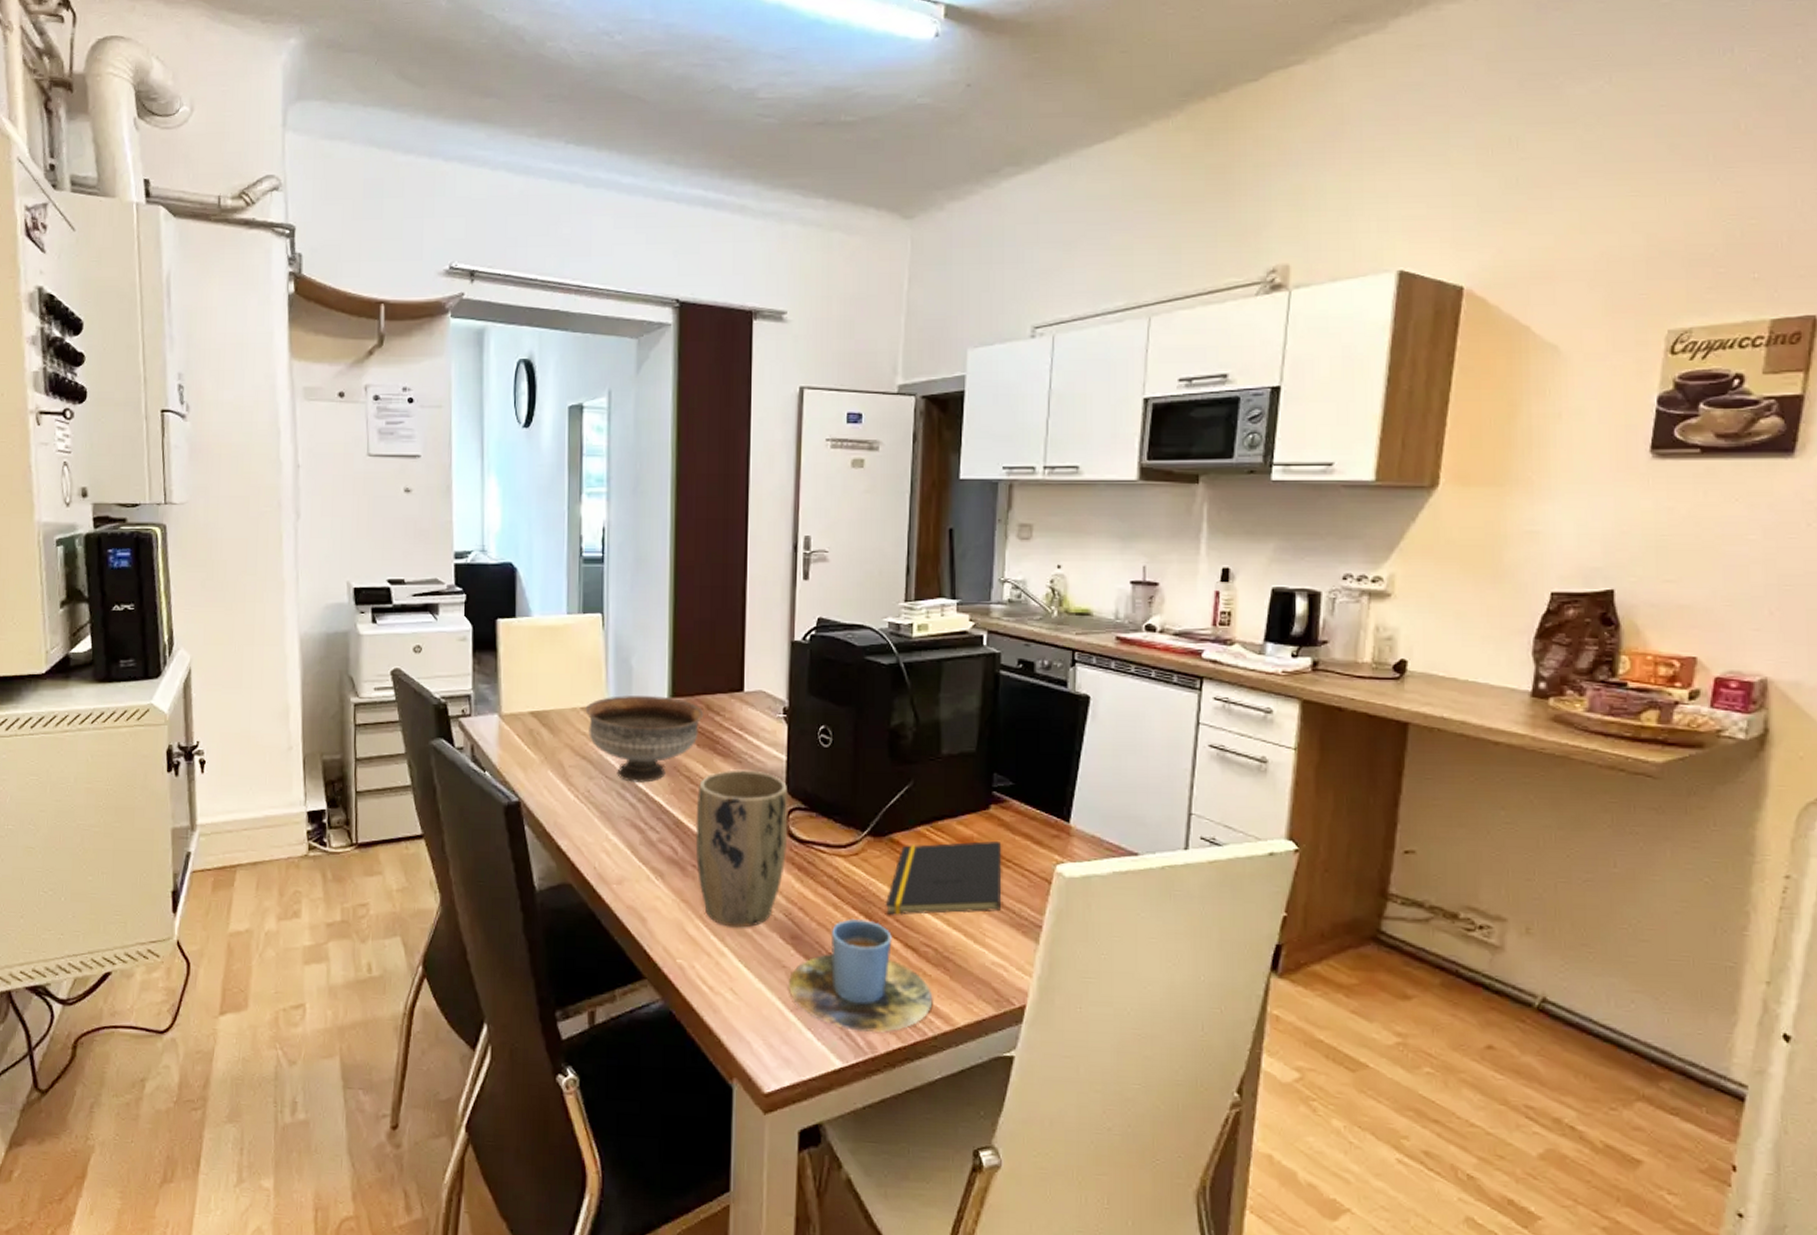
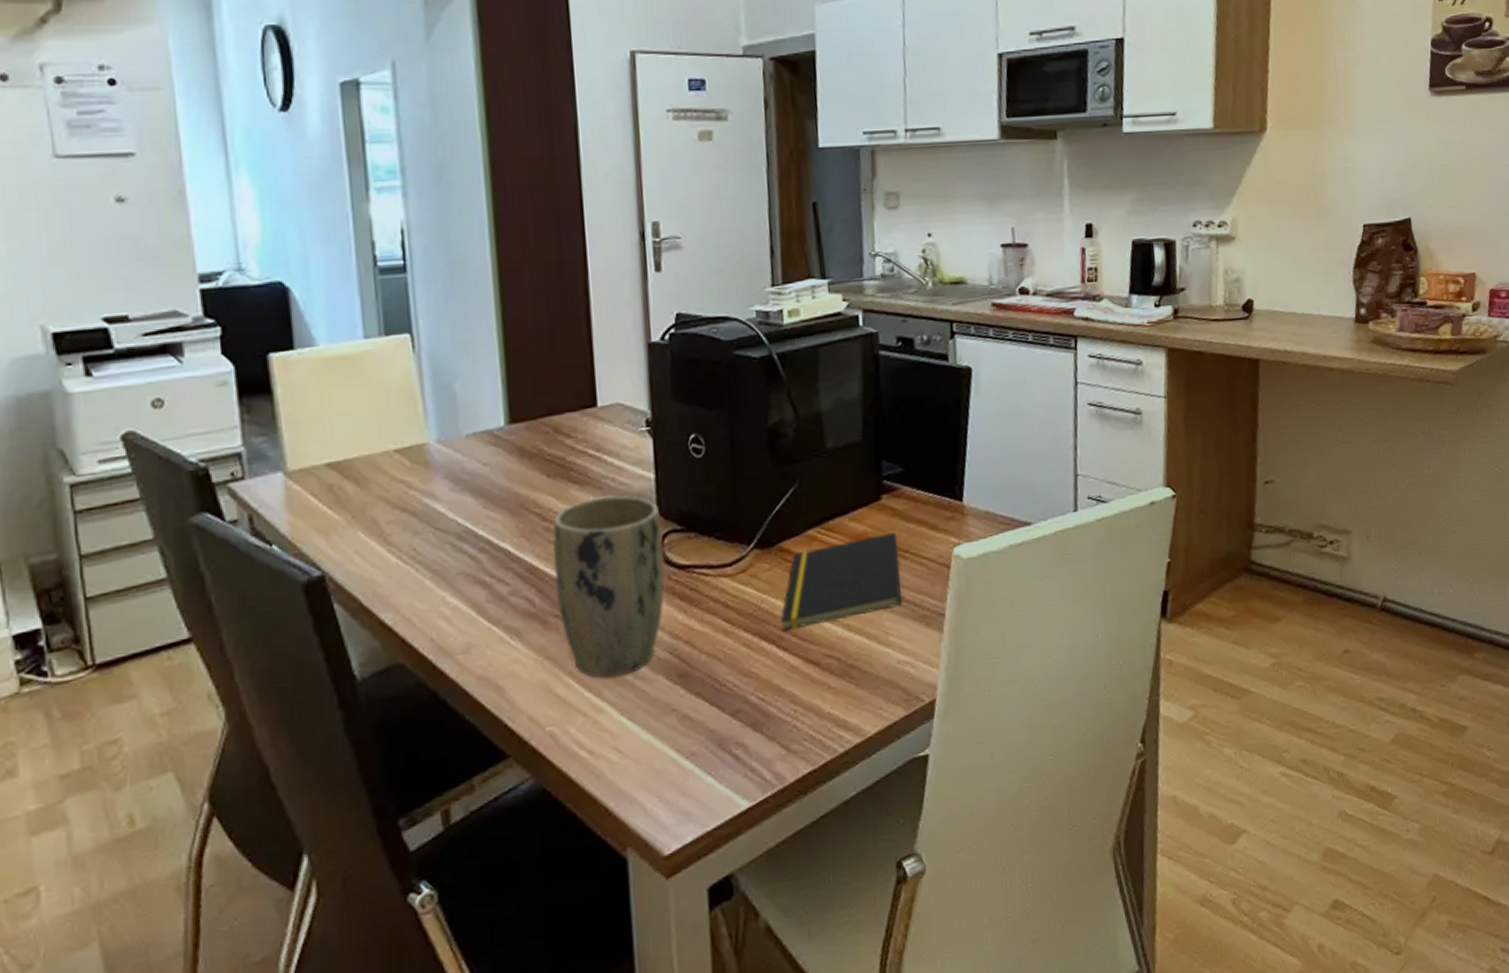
bowl: present [585,695,704,783] -> none [400,423,552,531]
cup: present [789,918,933,1032] -> none [681,641,841,765]

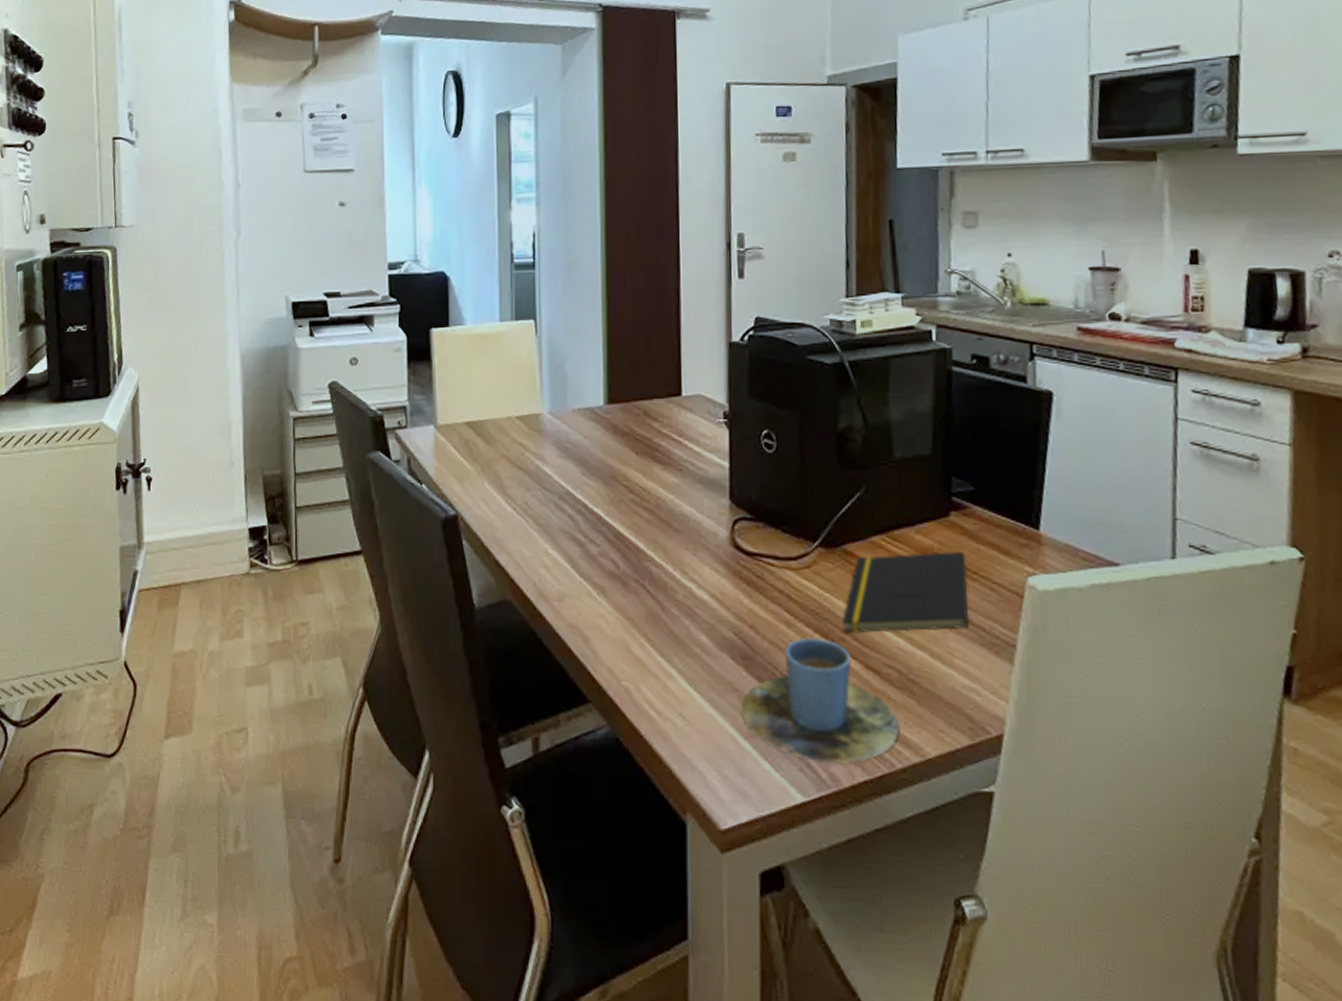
plant pot: present [552,495,665,678] -> none [636,478,734,648]
cup: none [681,641,841,765] -> present [742,636,900,763]

